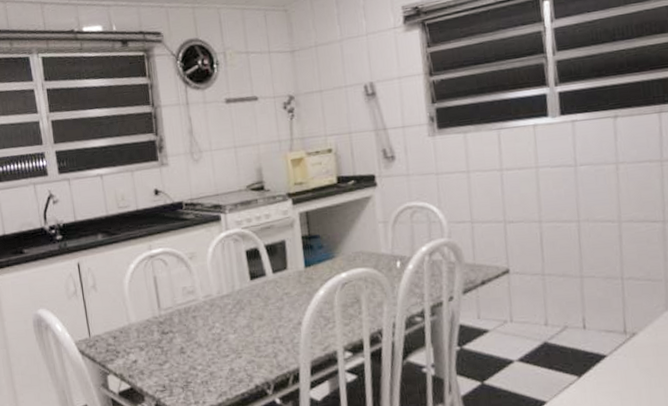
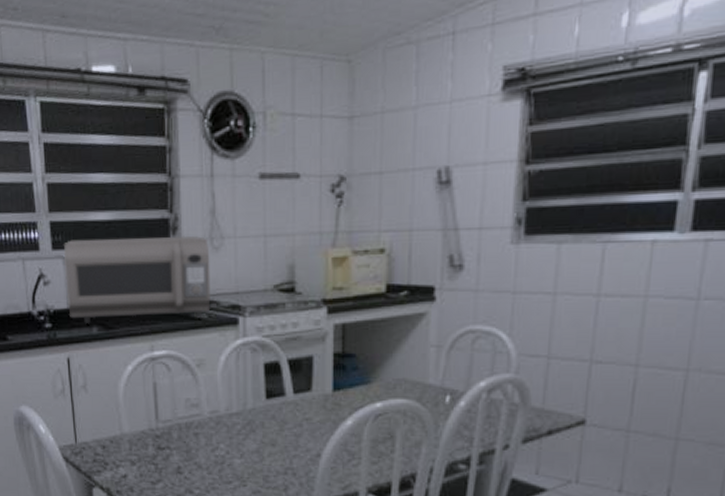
microwave: none [68,152,196,232] -> present [64,236,211,323]

